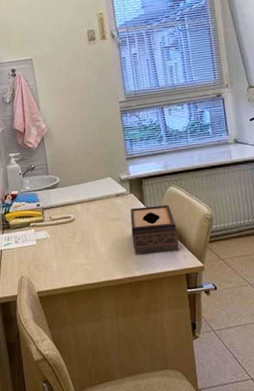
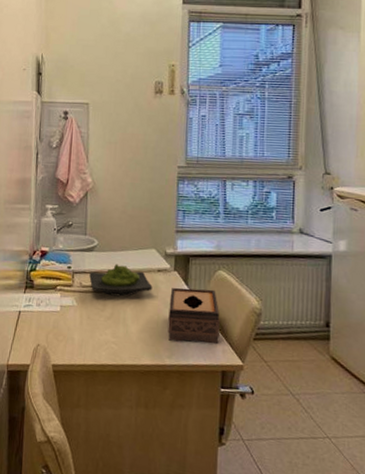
wasabi: none [57,195,114,224] -> present [89,264,153,297]

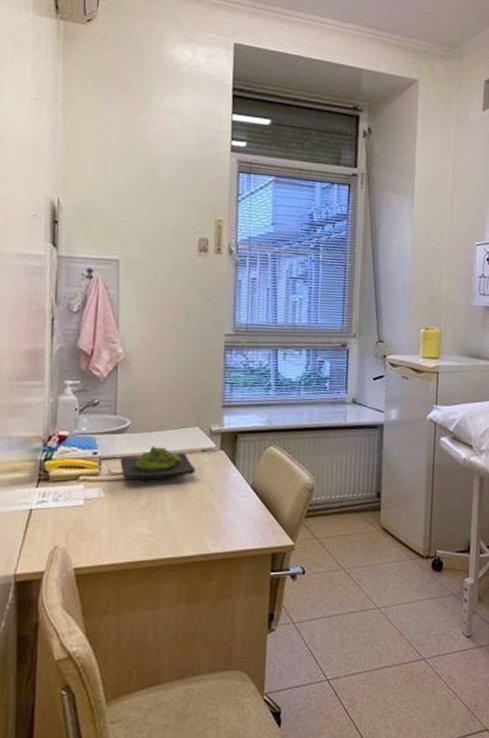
tissue box: present [168,287,220,344] -> none [213,467,270,527]

